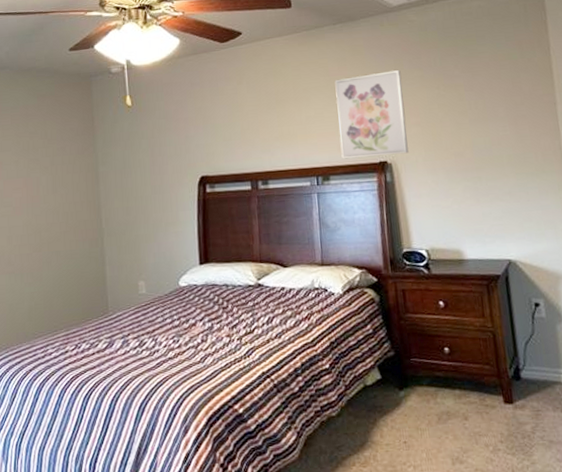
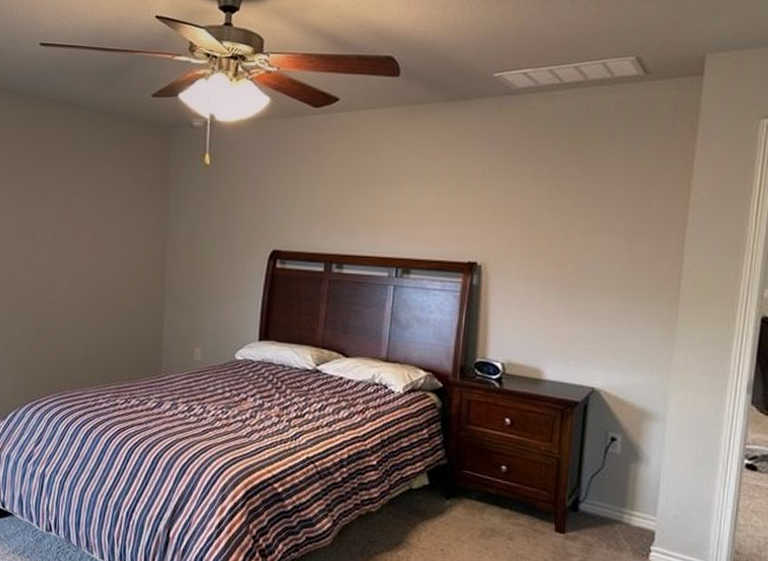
wall art: present [334,70,409,159] -> none [427,162,511,257]

